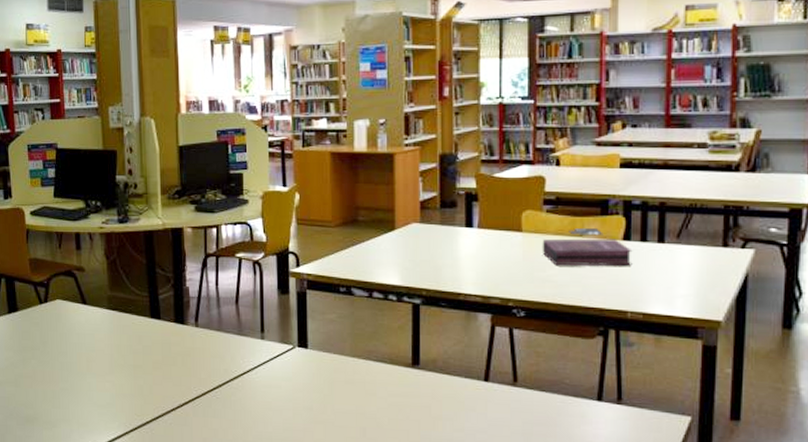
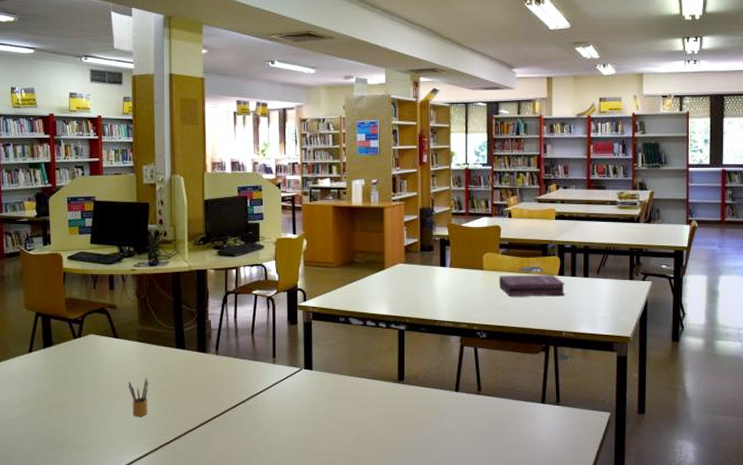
pencil box: none [99,349,121,393] -> present [128,377,148,416]

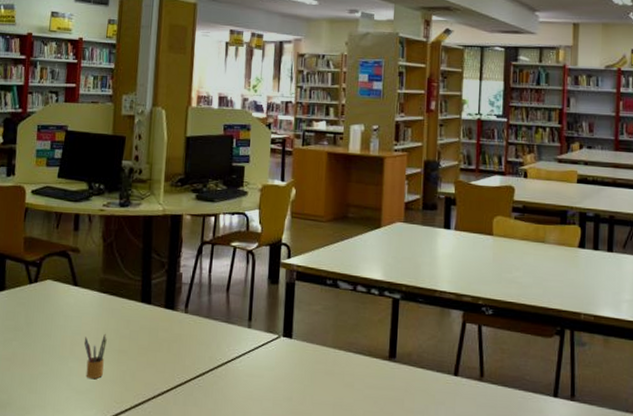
book: present [498,267,566,297] -> none [509,235,586,272]

